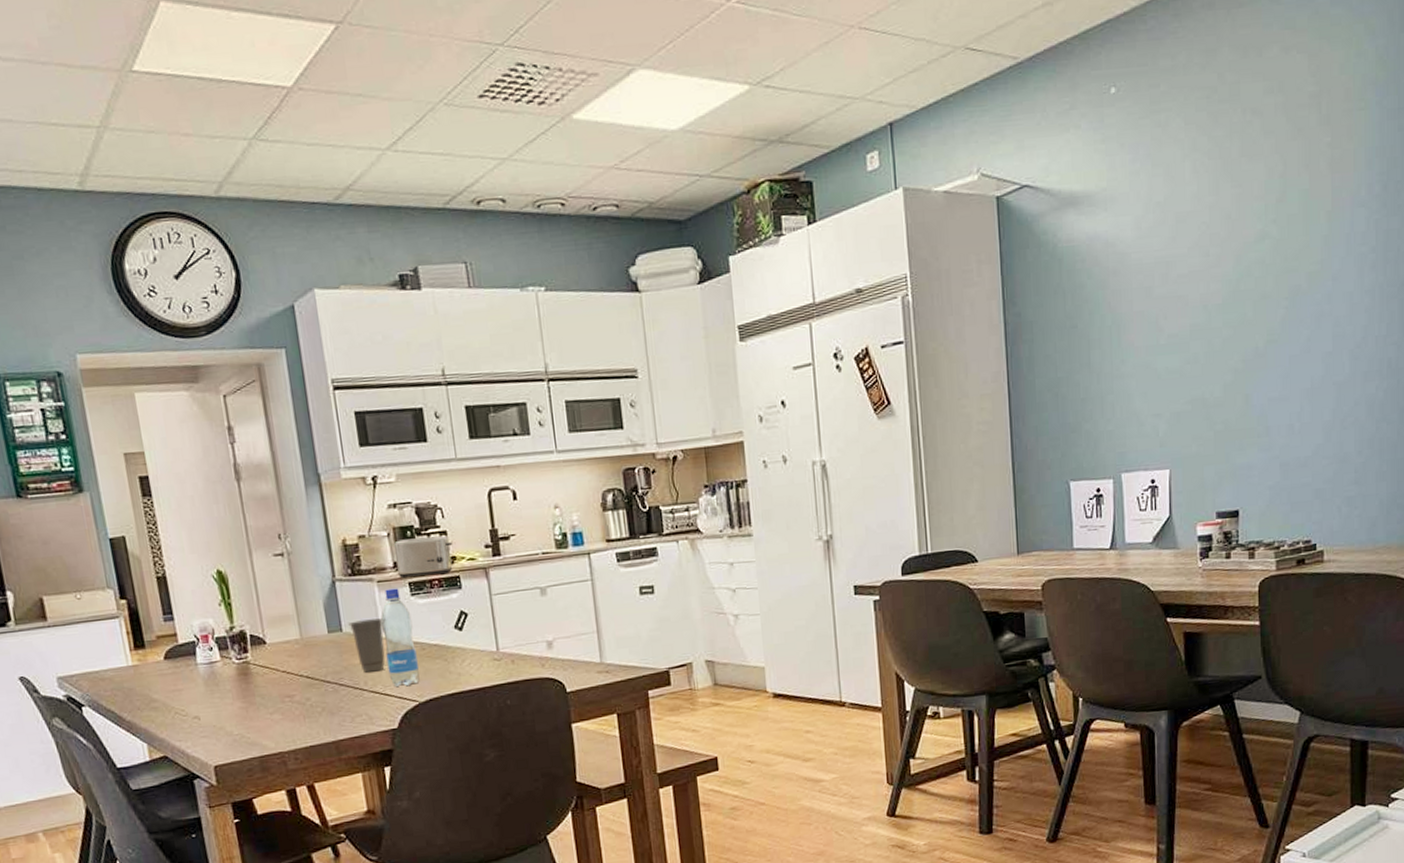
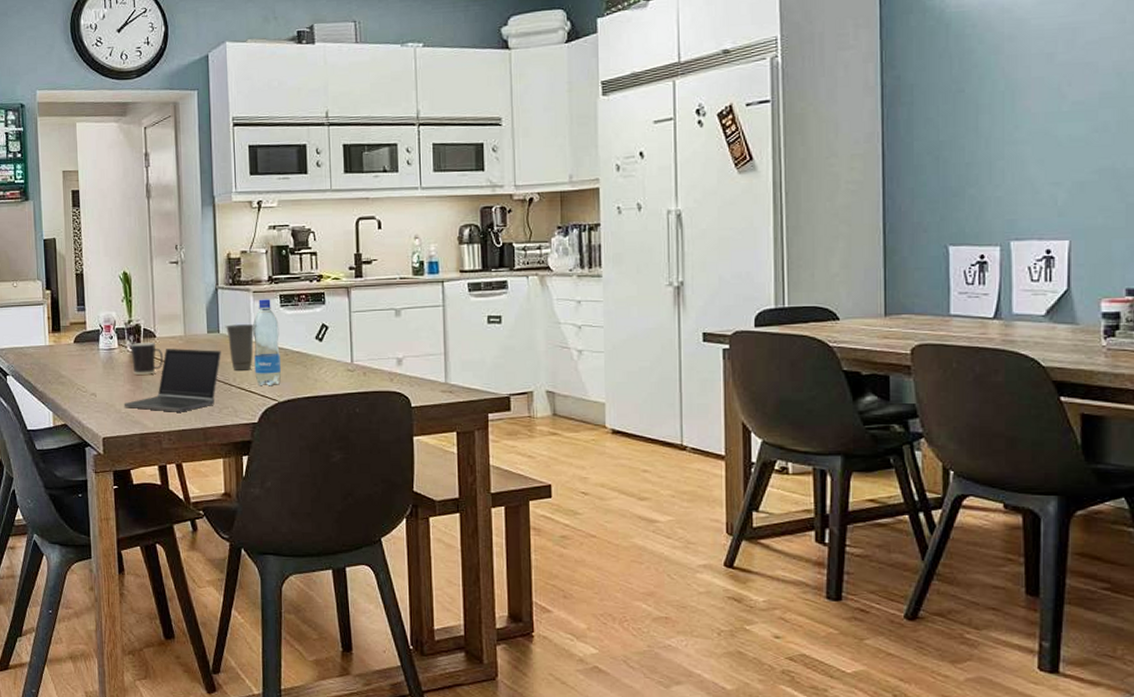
laptop computer: none [235,652,347,729] -> present [123,349,221,412]
mug: none [236,649,279,689] -> present [130,342,164,375]
toaster: present [394,535,453,579] -> none [271,256,321,291]

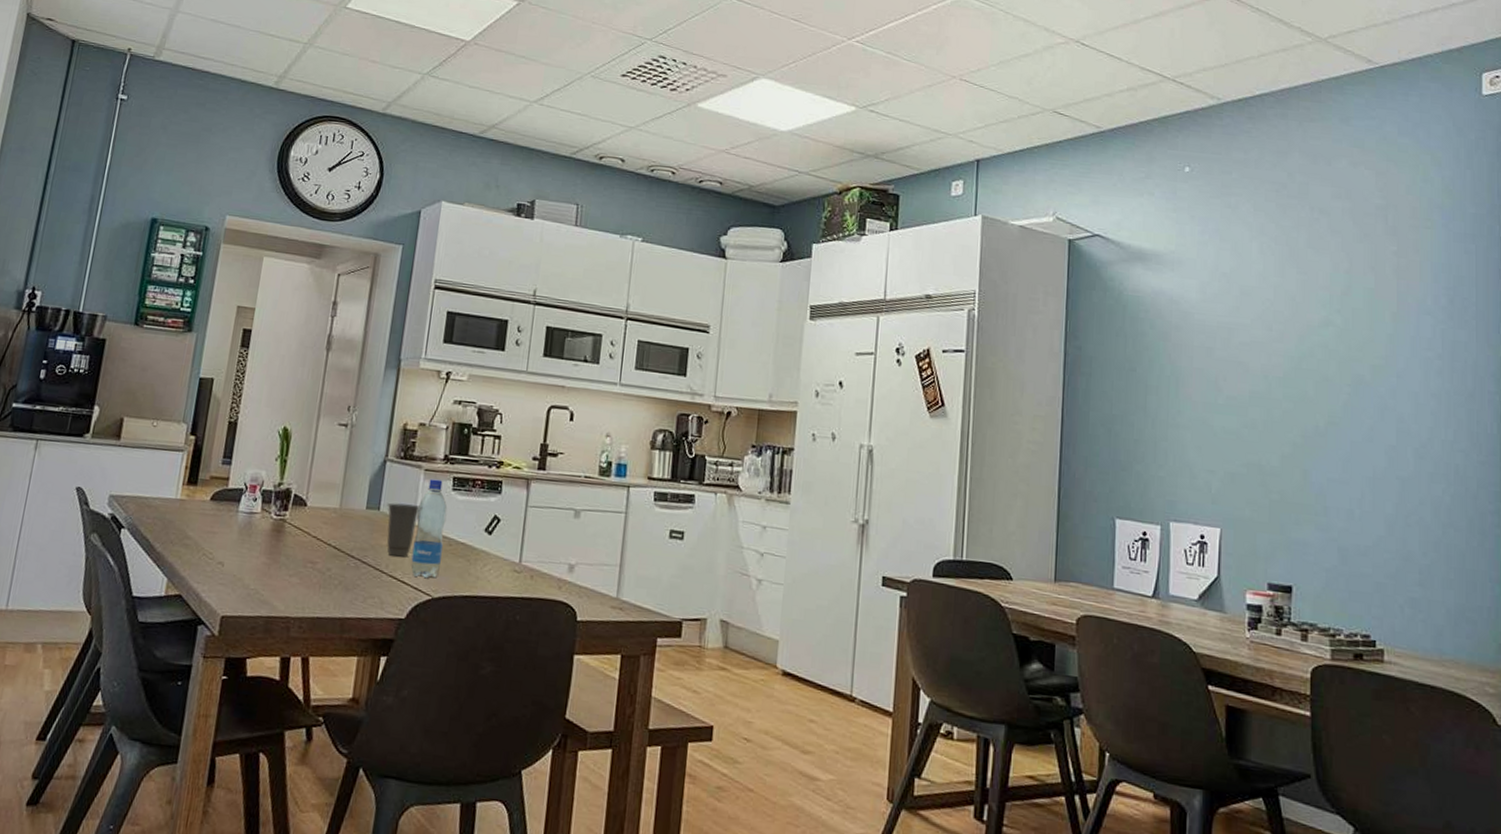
laptop computer: present [123,349,221,412] -> none [253,521,378,597]
mug: present [130,342,164,375] -> none [272,509,312,548]

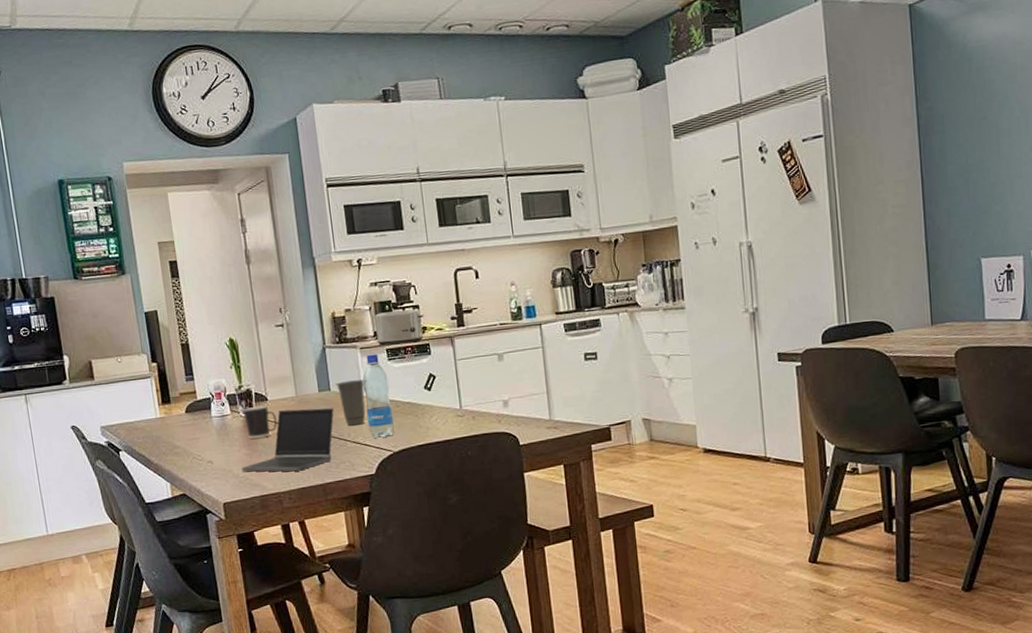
laptop computer: none [253,521,378,597] -> present [241,408,334,472]
mug: none [272,509,312,548] -> present [243,405,278,439]
toaster: none [446,435,504,477] -> present [375,309,424,346]

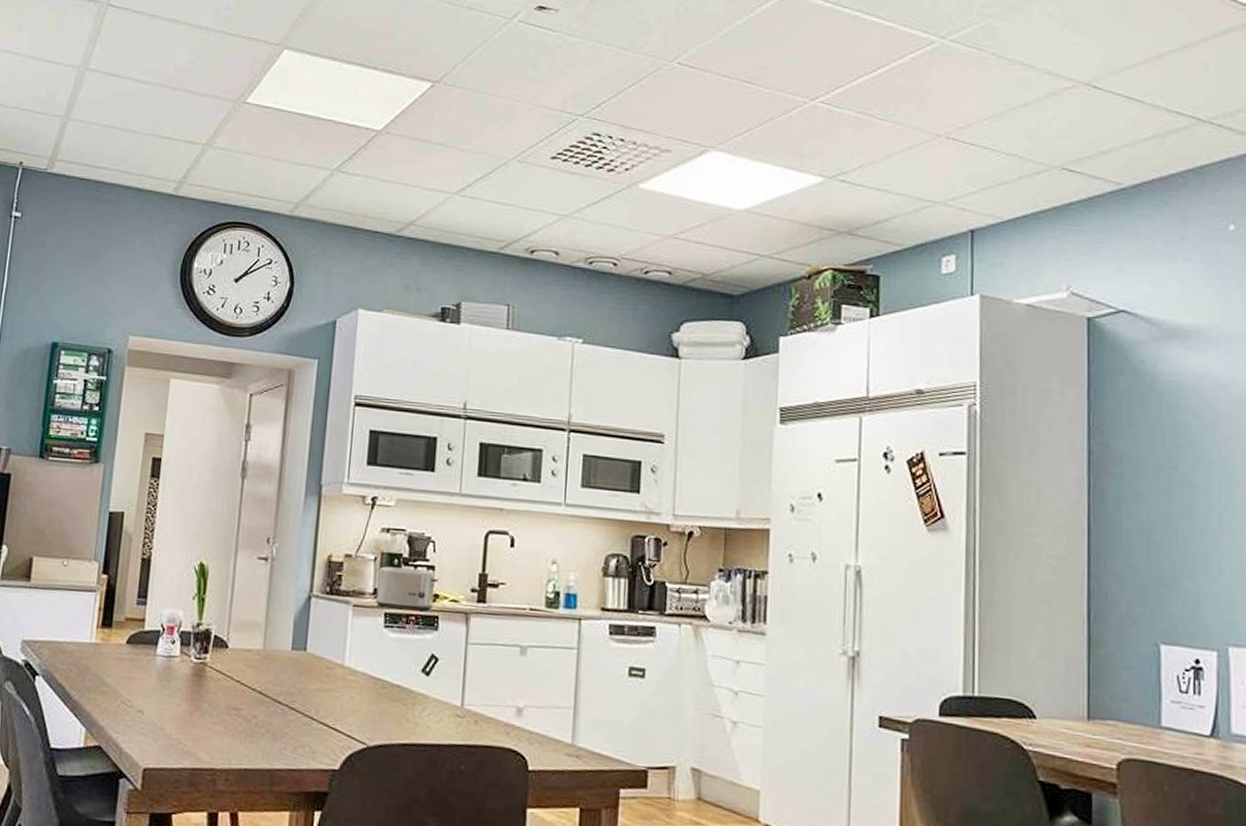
laptop computer: present [241,408,334,472] -> none [175,664,305,747]
mug: present [243,405,278,439] -> none [193,652,234,694]
cup: present [335,379,366,427] -> none [314,642,350,703]
bottle: present [362,354,394,439] -> none [342,615,380,726]

